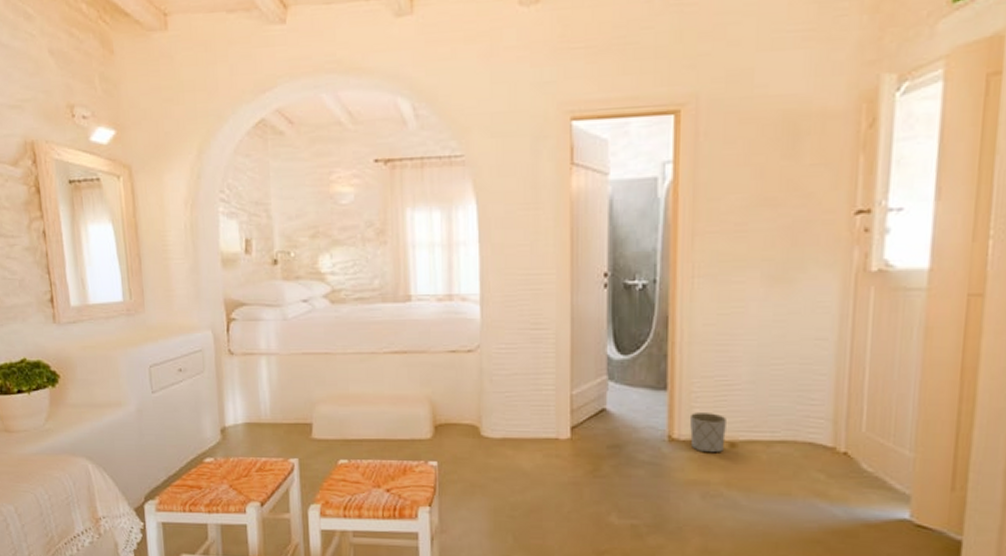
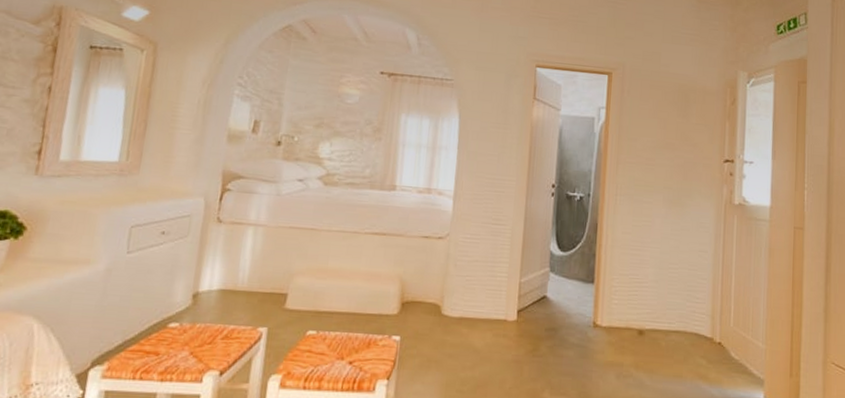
planter: present [689,413,726,452] -> none [609,304,637,338]

